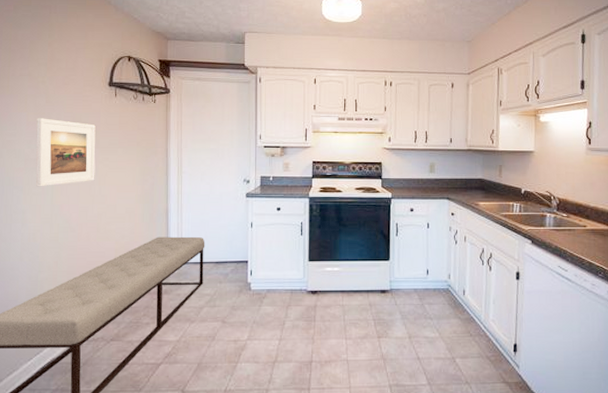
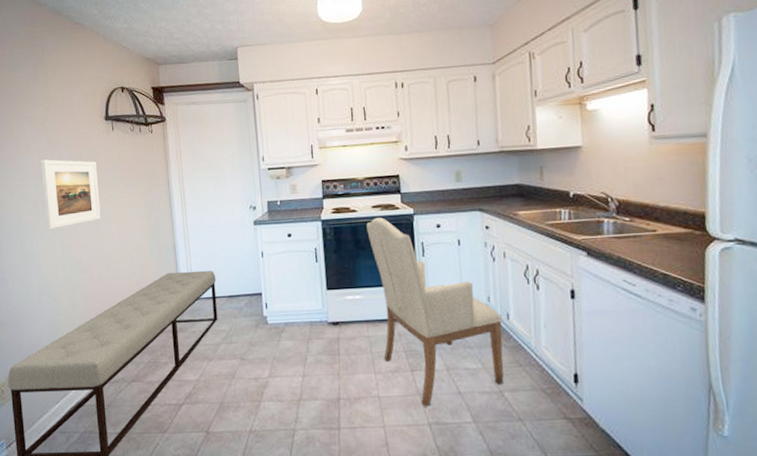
chair: none [349,199,460,370] -> present [366,218,504,407]

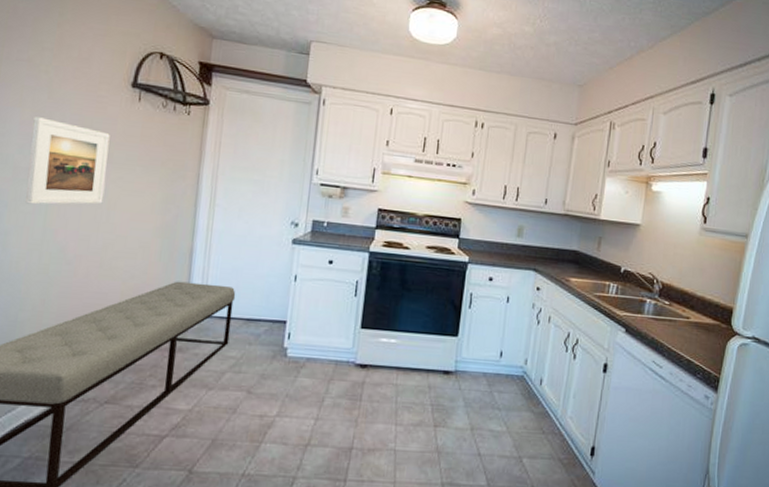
chair: present [366,218,504,407] -> none [408,259,536,466]

